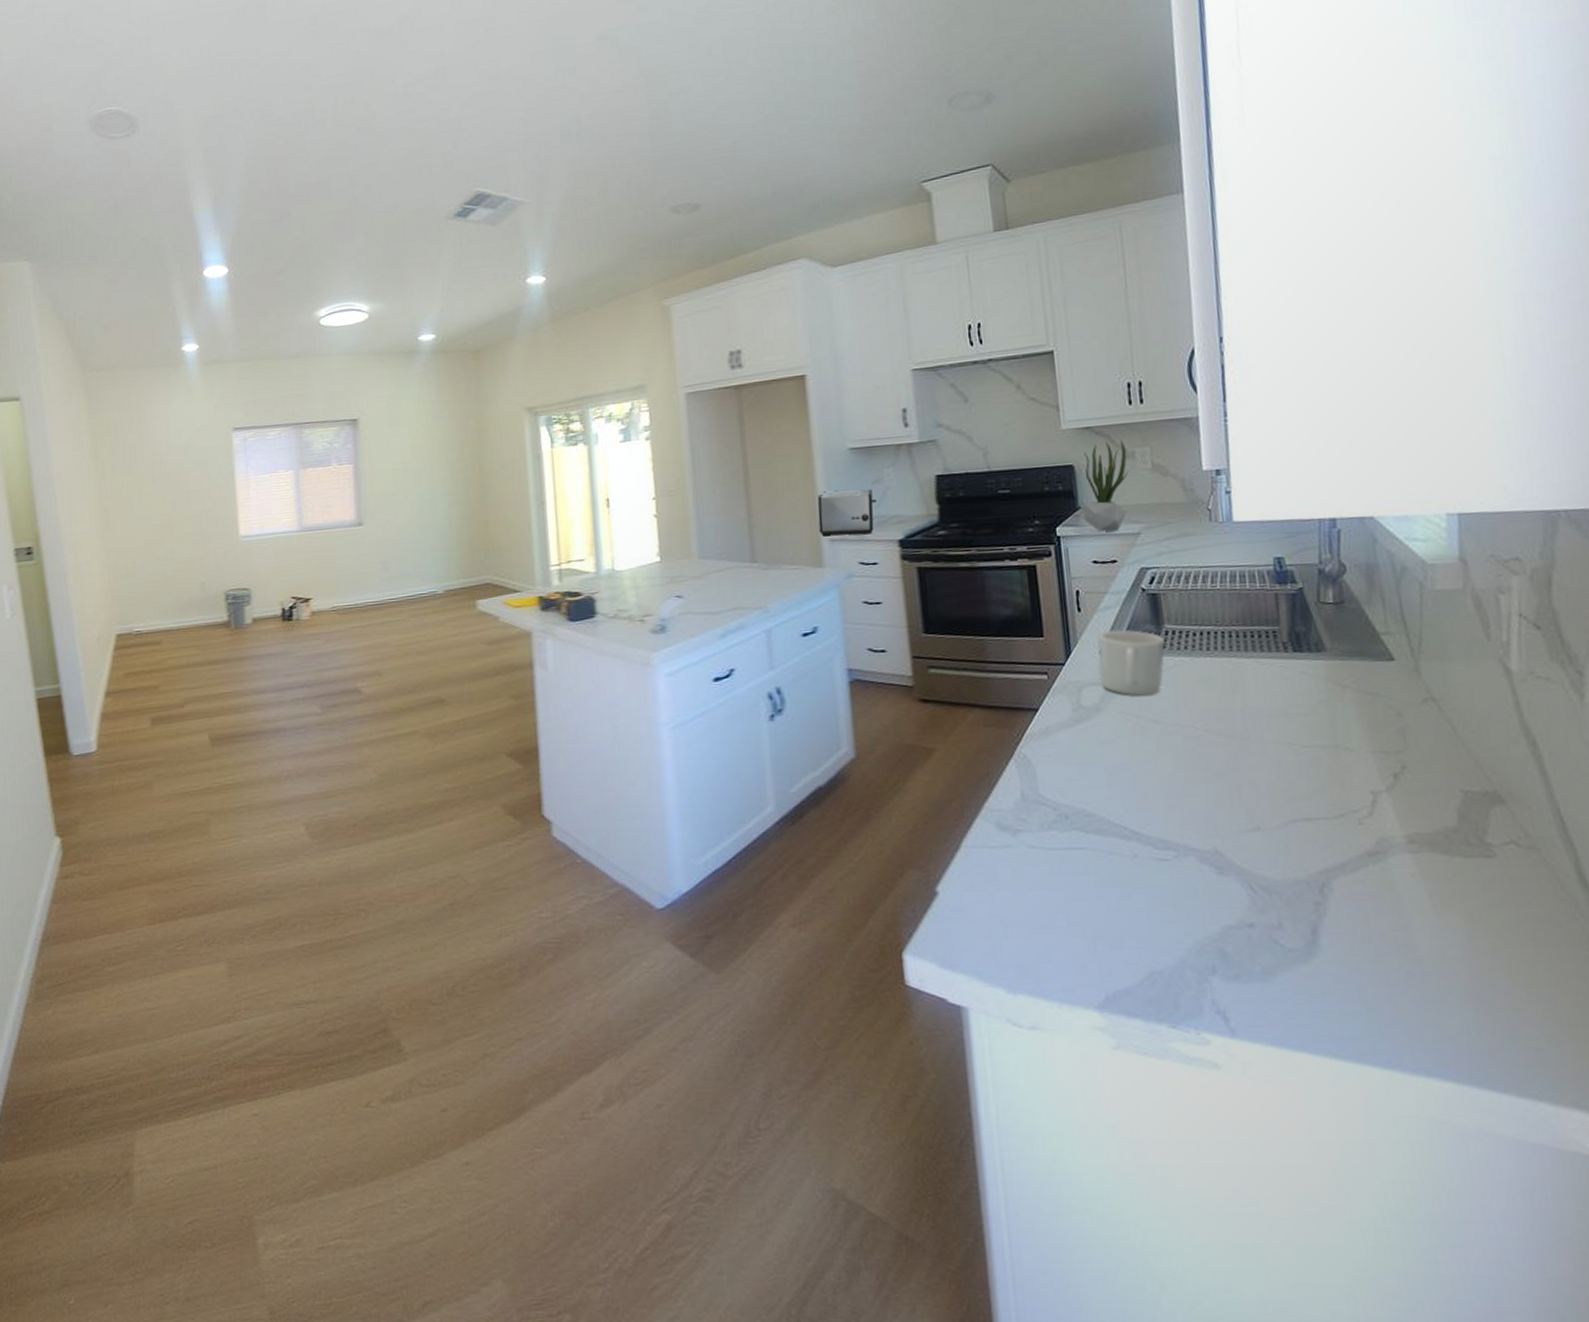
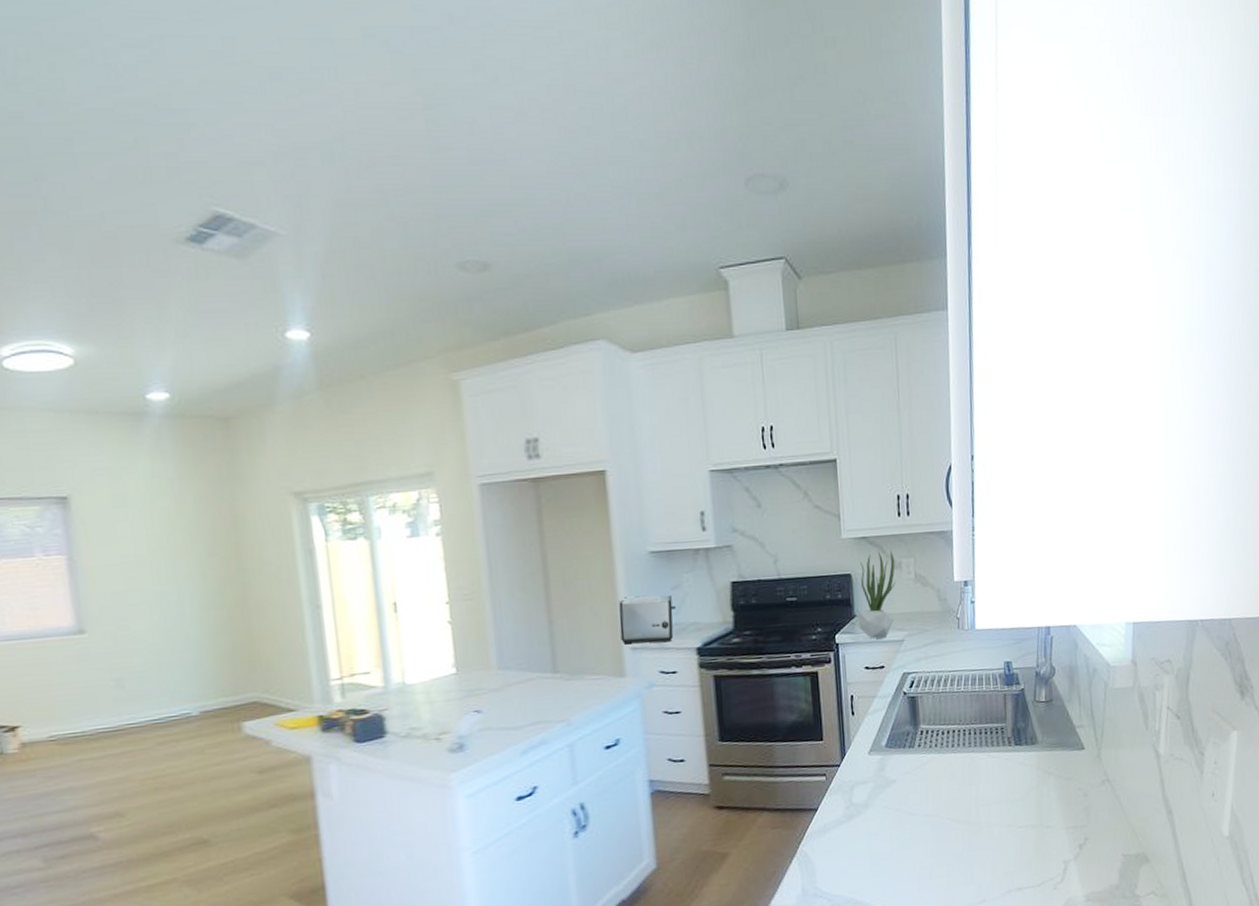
mug: present [1098,629,1165,696] -> none [867,731,920,792]

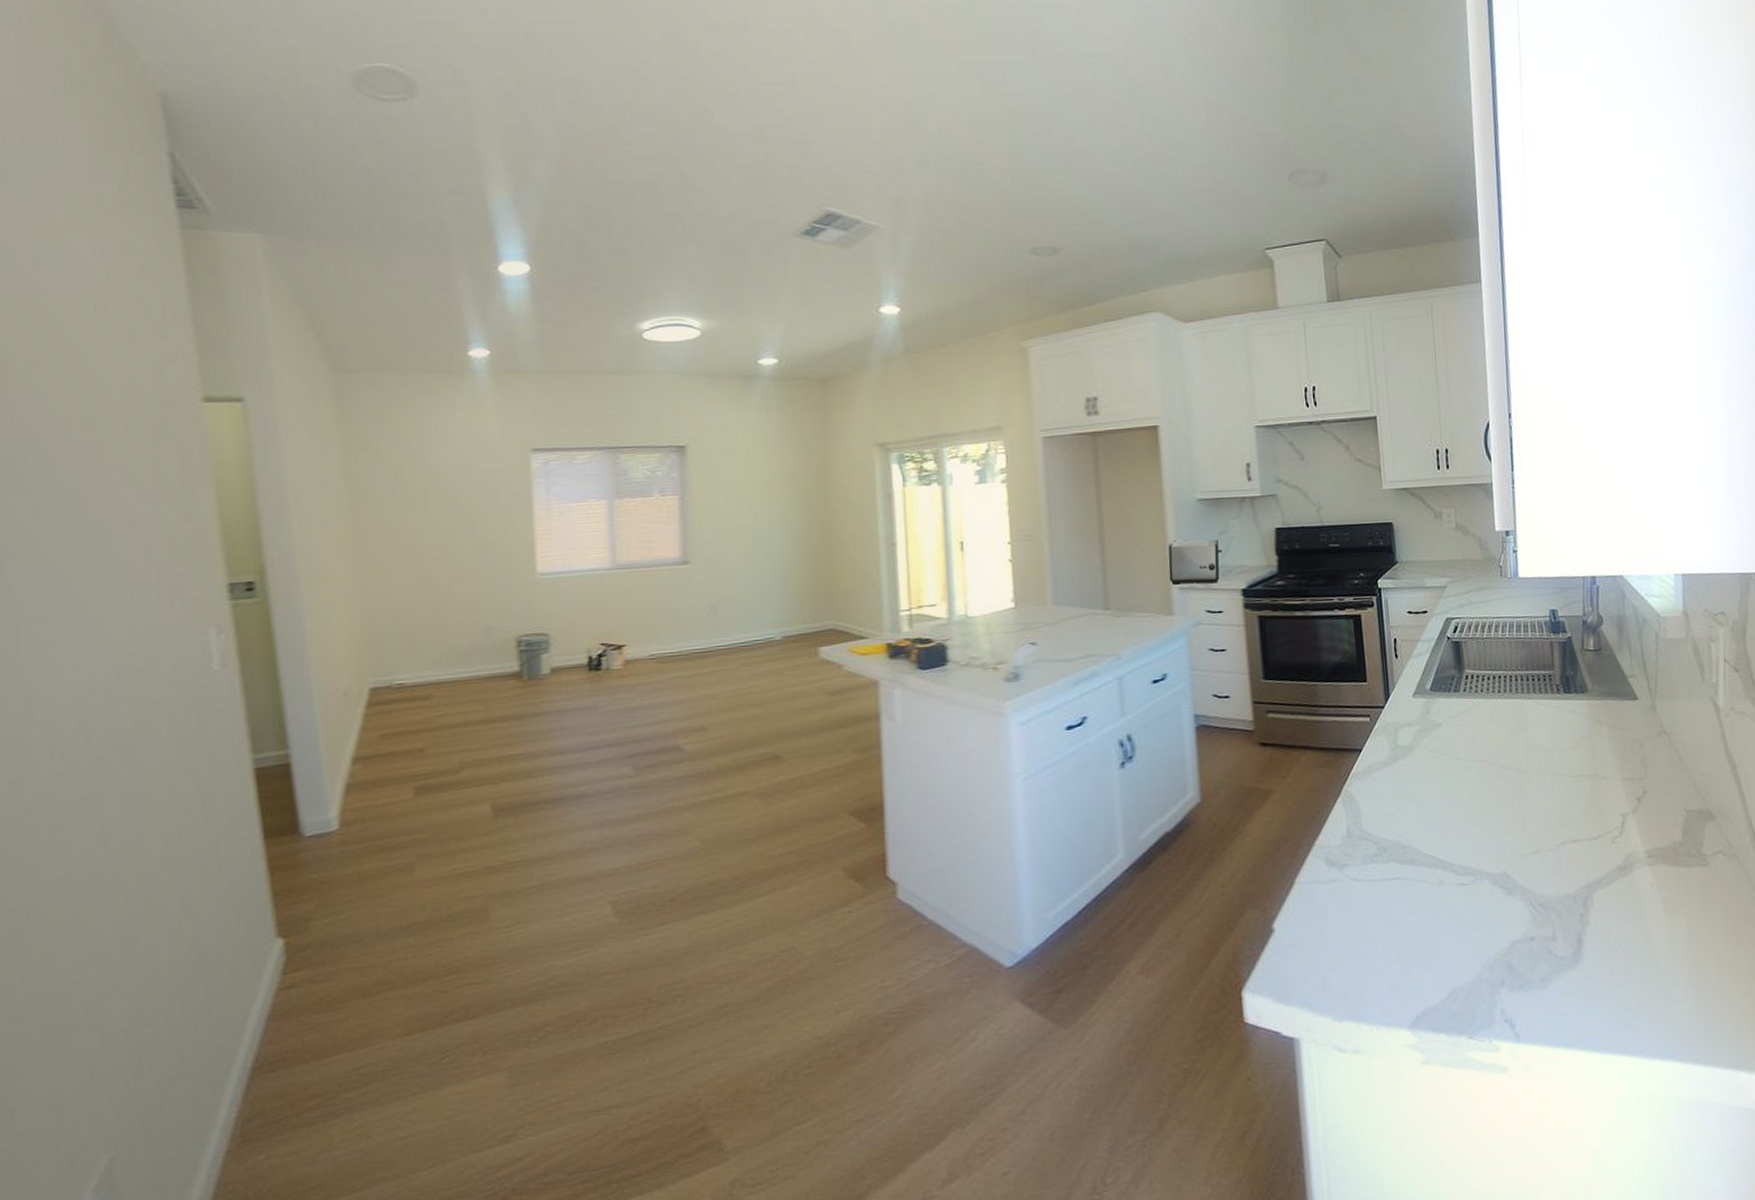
potted plant: present [858,551,896,639] -> none [1400,501,1438,584]

